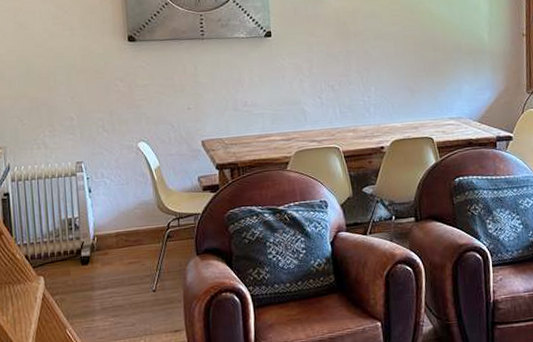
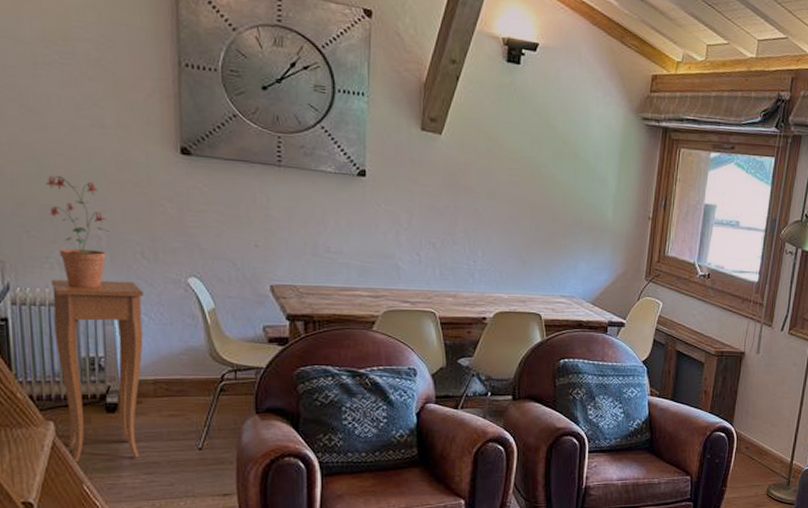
potted plant: none [32,73,78,162] -> present [45,176,109,289]
side table: none [38,151,107,311] -> present [50,279,145,463]

